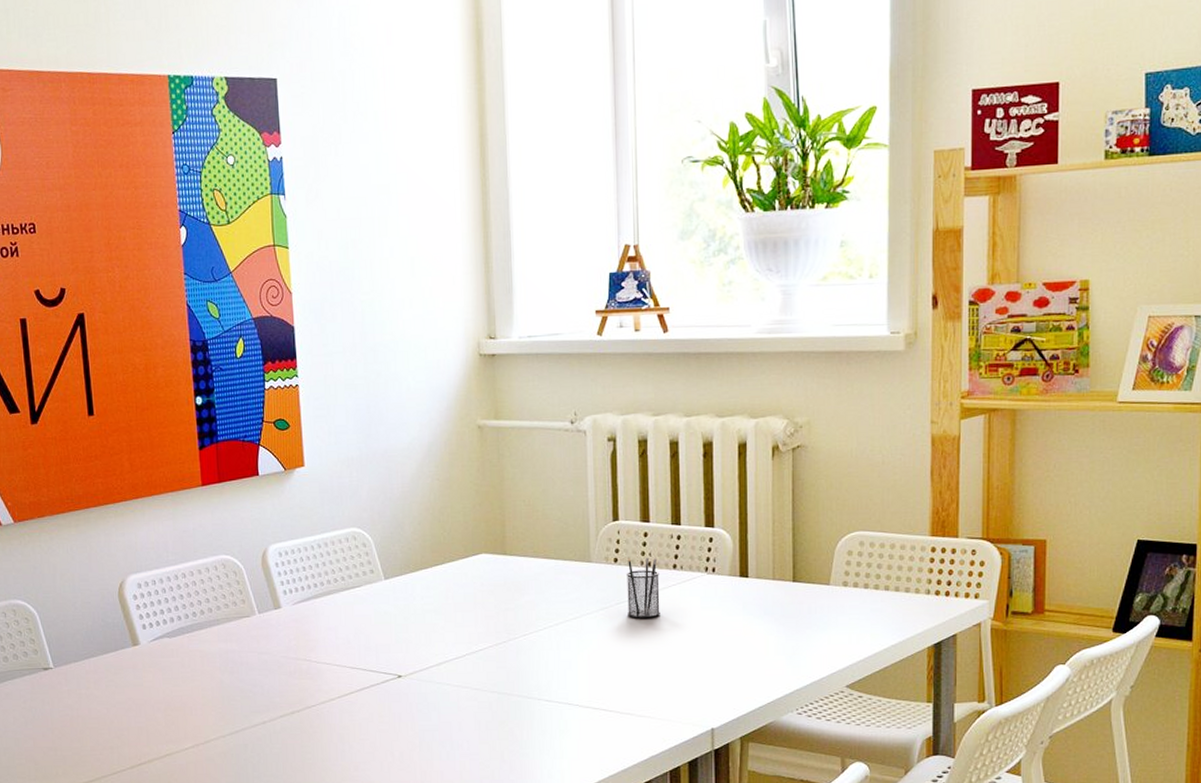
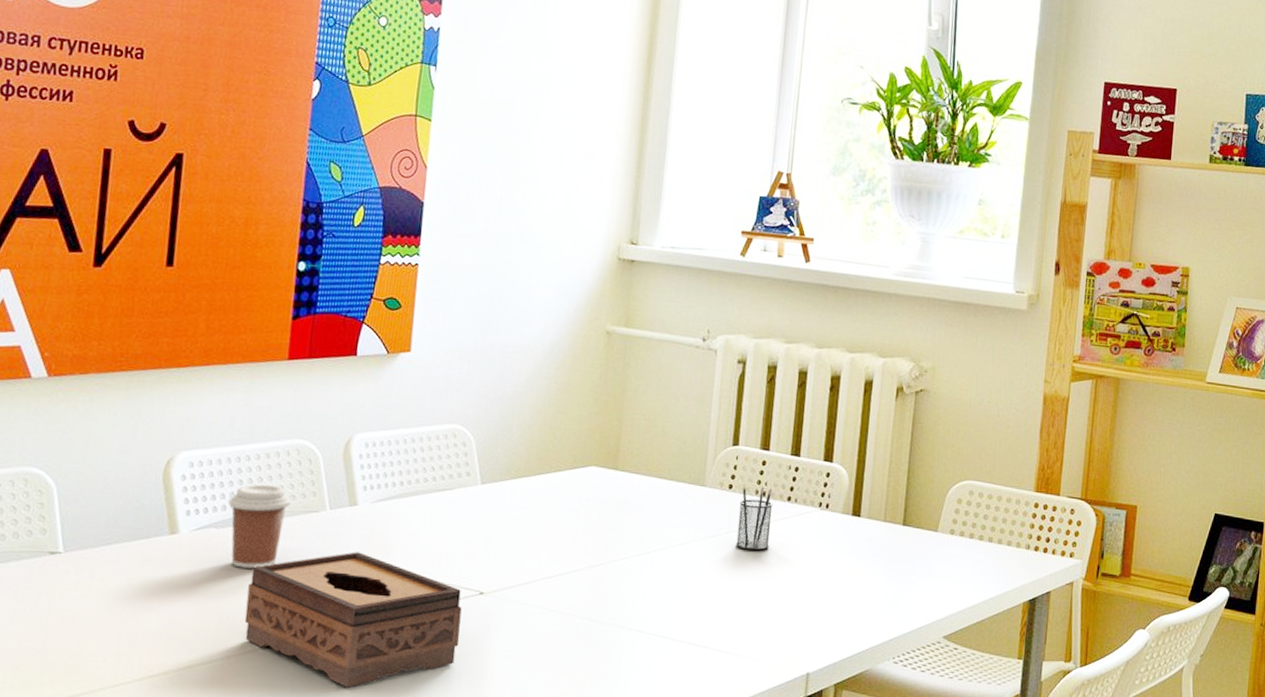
coffee cup: none [174,596,225,670] -> present [228,484,291,569]
tissue box: none [203,648,387,765] -> present [244,552,462,688]

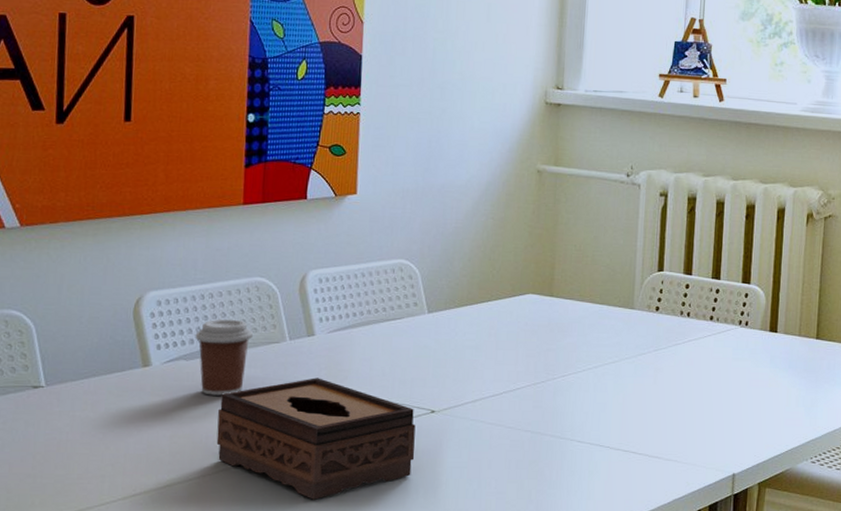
pencil holder: present [736,484,773,551] -> none [664,306,697,366]

